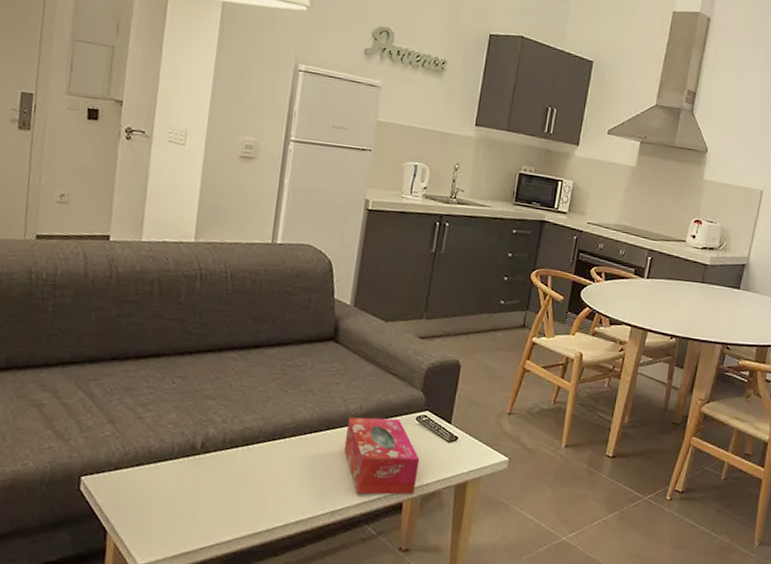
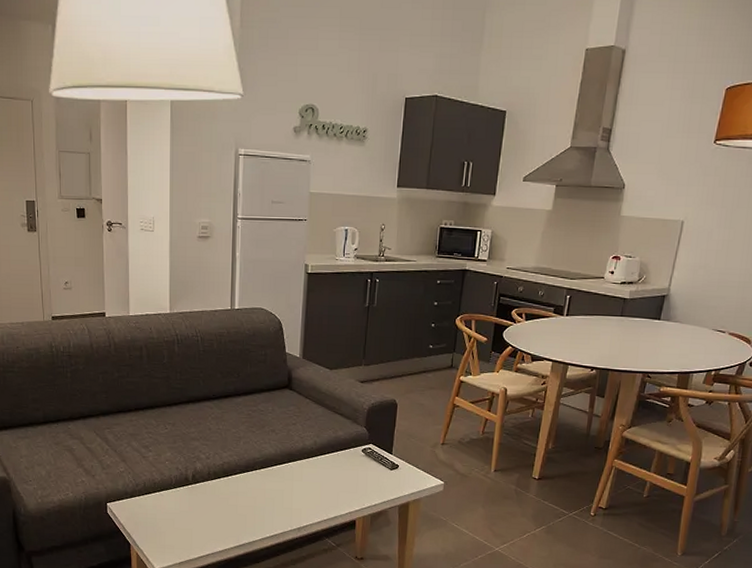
tissue box: present [344,417,420,495] -> none [304,451,368,514]

